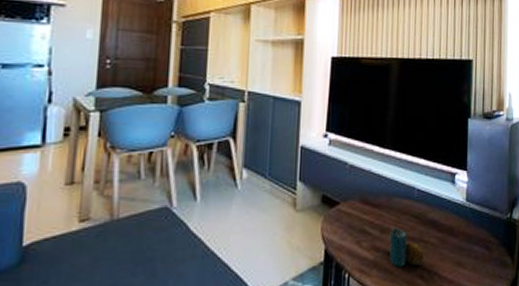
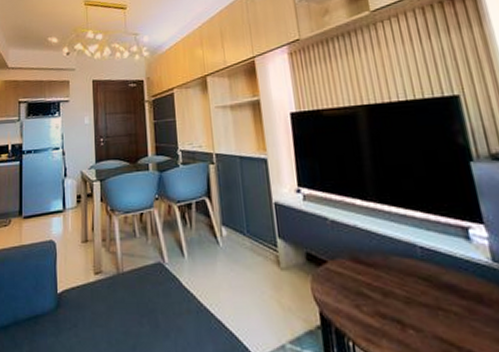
candle: present [389,227,425,268] -> none [394,291,449,340]

